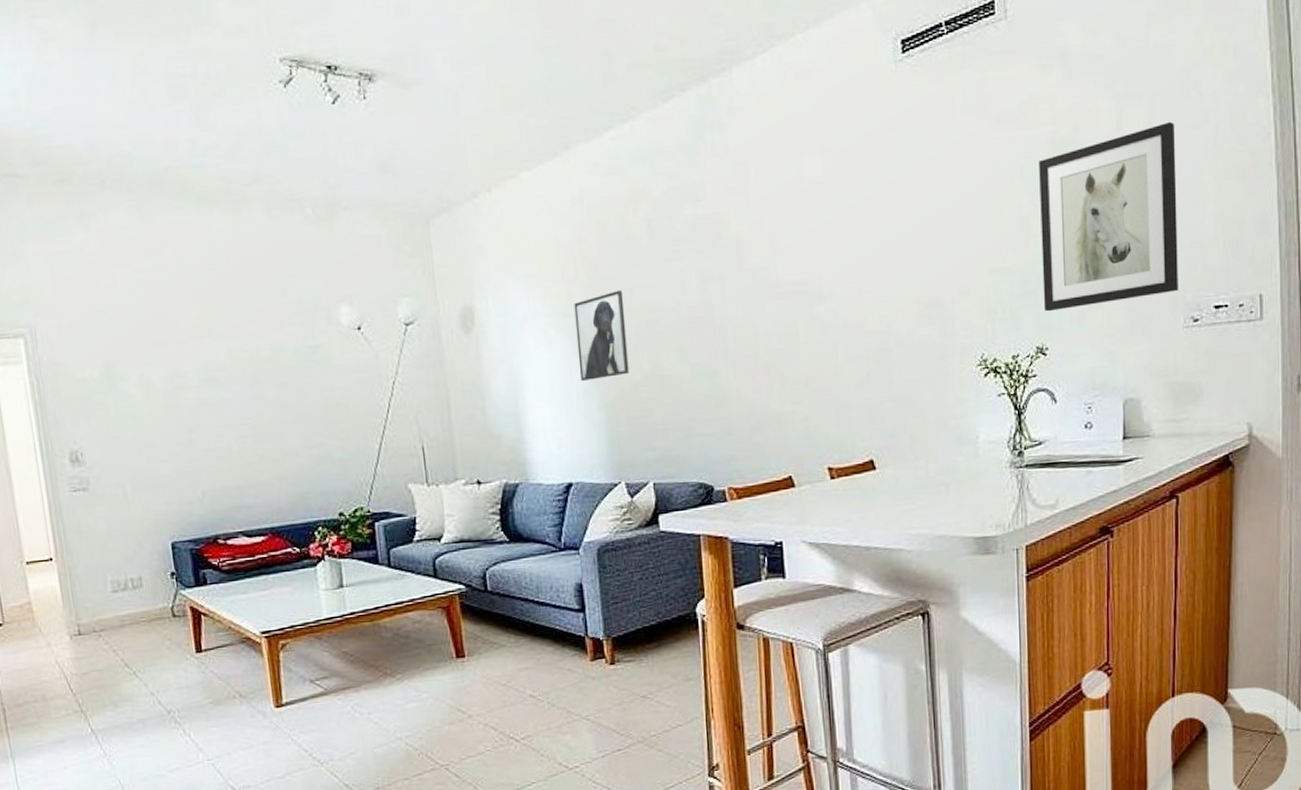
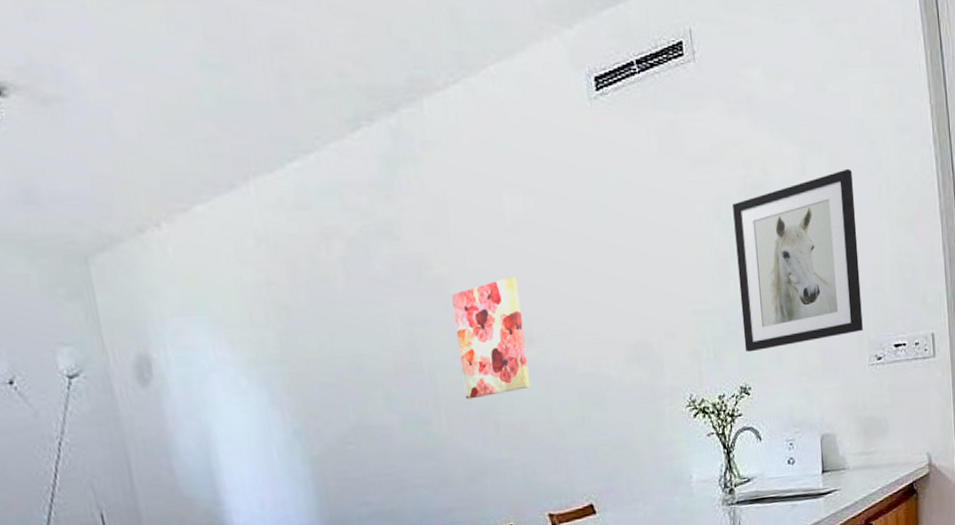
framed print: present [574,290,629,382] -> none [266,336,334,436]
wall art: none [747,235,818,353] -> present [452,277,531,400]

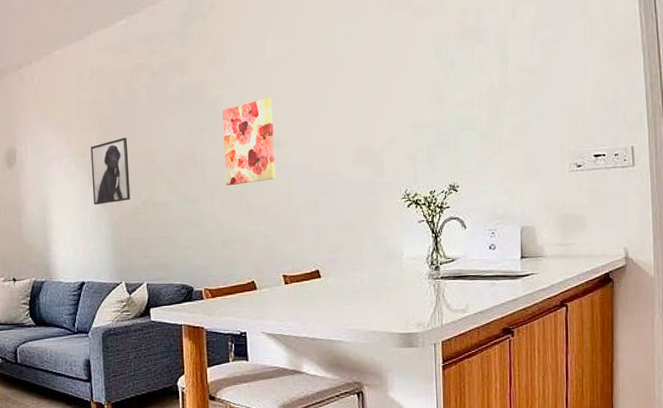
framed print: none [266,336,334,436] -> present [90,137,131,206]
wall art: present [733,168,863,353] -> none [450,13,564,158]

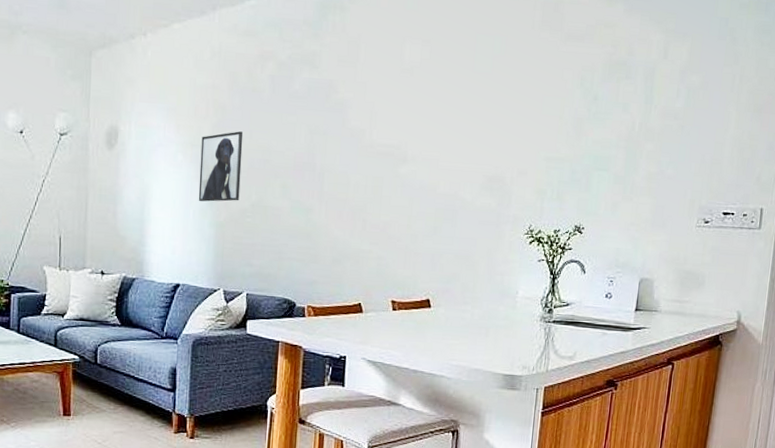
wall art: present [222,98,277,186] -> none [344,108,404,199]

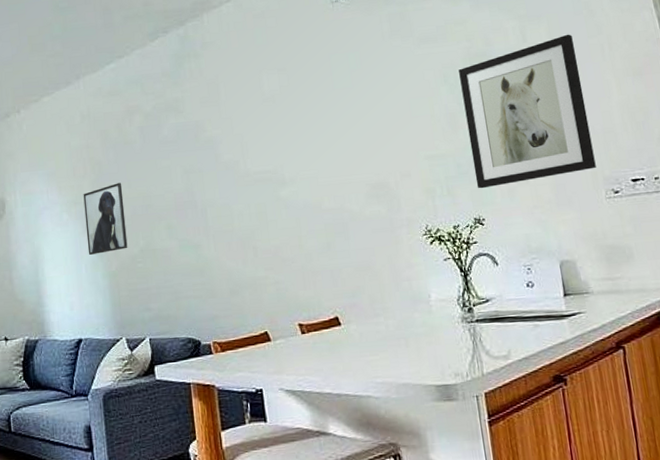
wall art: none [585,58,710,199] -> present [459,34,596,189]

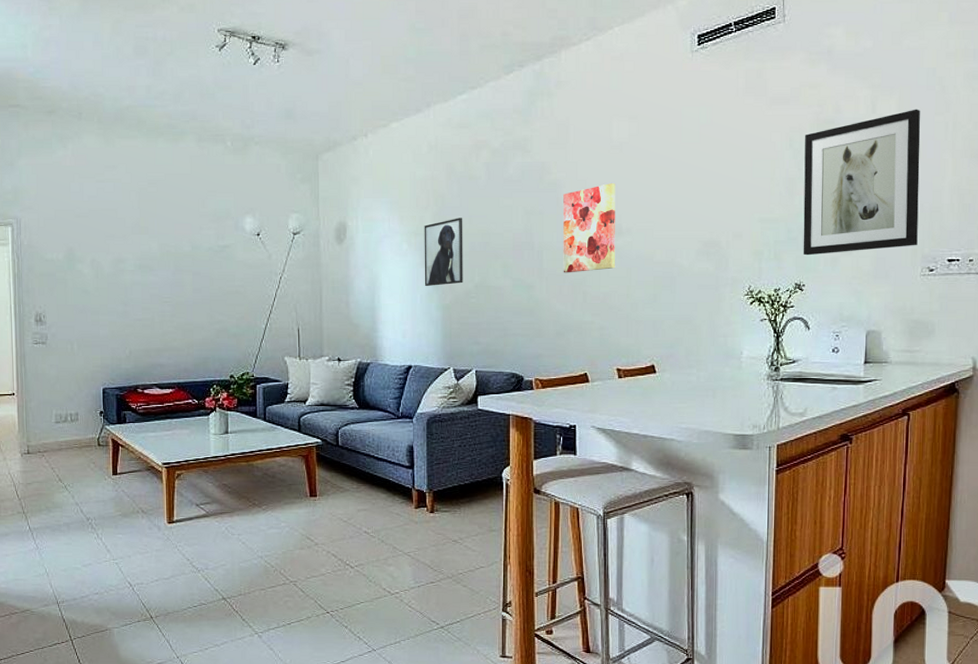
wall art: none [221,135,284,229] -> present [563,183,616,273]

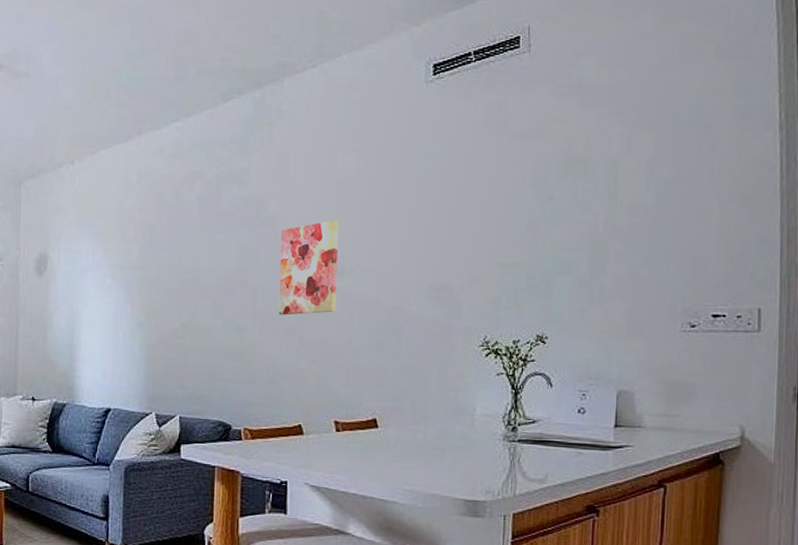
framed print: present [424,218,463,287] -> none [128,252,172,325]
wall art: present [803,109,921,256] -> none [546,148,682,305]

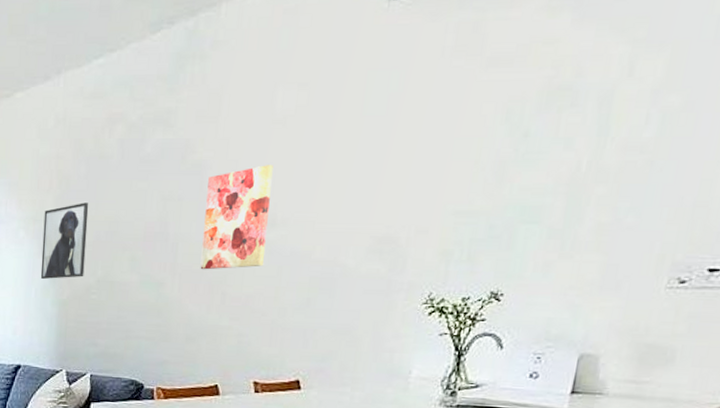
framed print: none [128,252,172,325] -> present [40,202,89,280]

